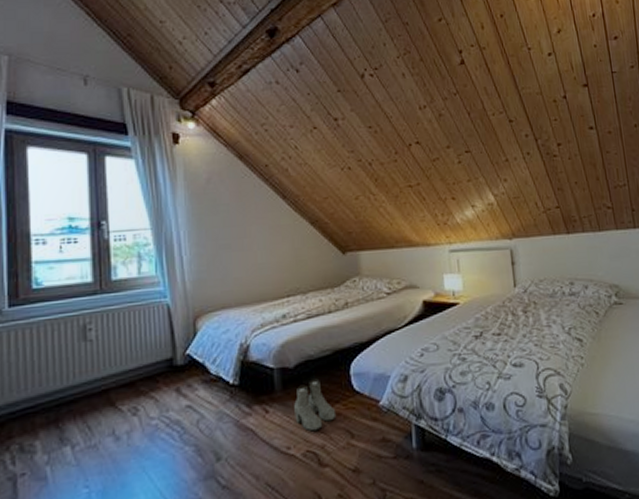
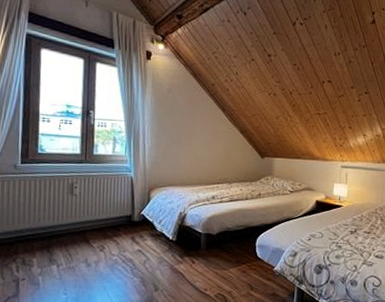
boots: present [294,379,337,432] -> none [213,245,242,281]

